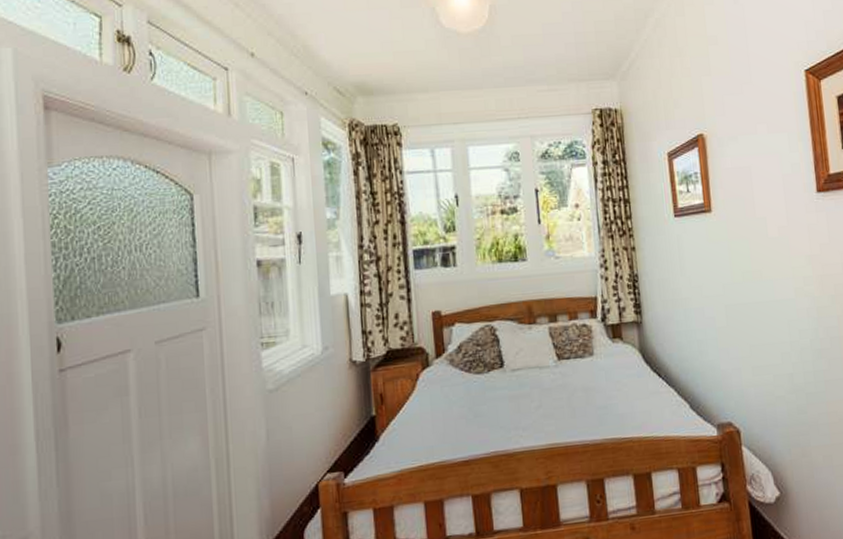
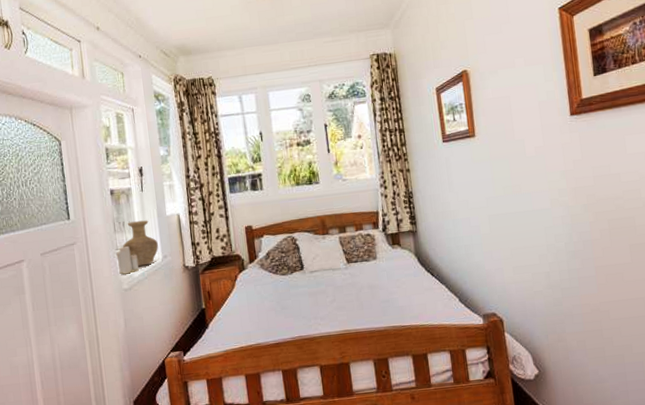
candle: none [260,332,290,371] -> present [116,245,139,275]
vase: none [270,300,317,360] -> present [123,220,158,266]

